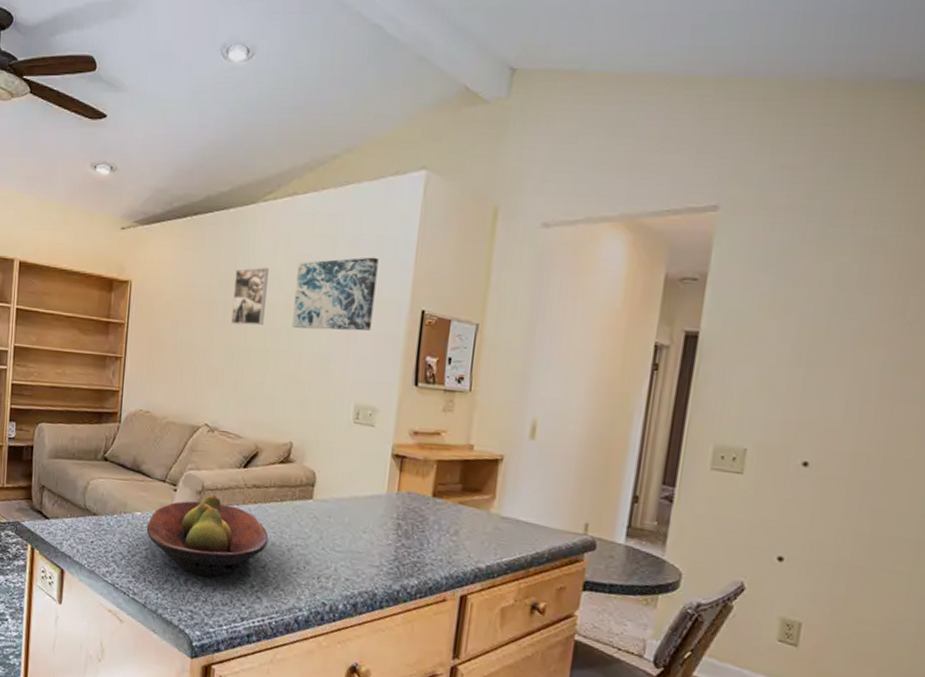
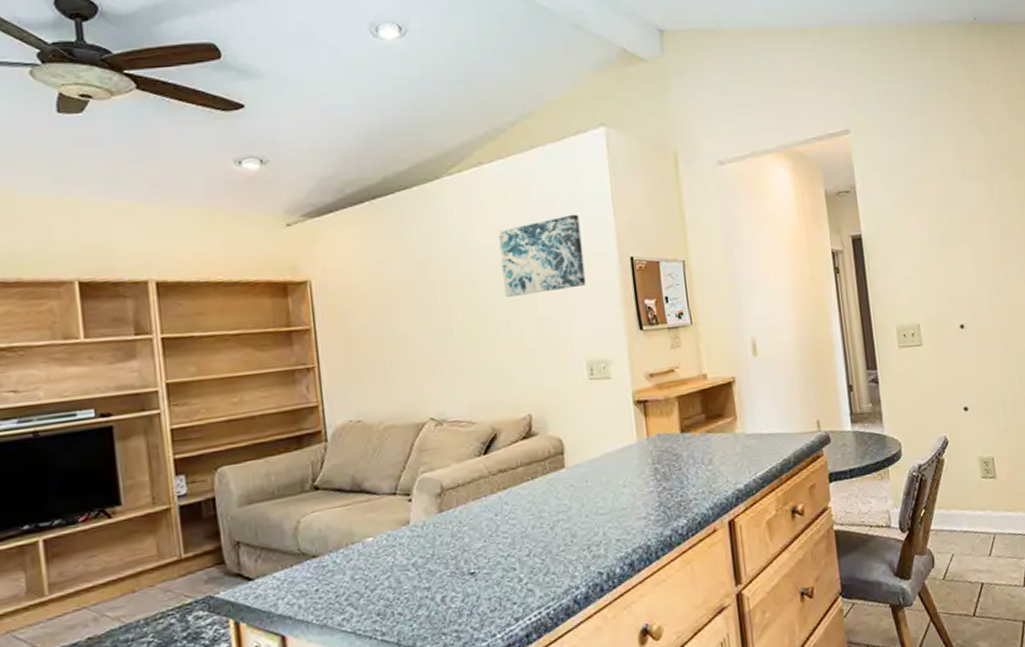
fruit bowl: present [146,495,269,578] -> none [383,493,528,589]
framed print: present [231,267,269,326] -> none [432,241,474,306]

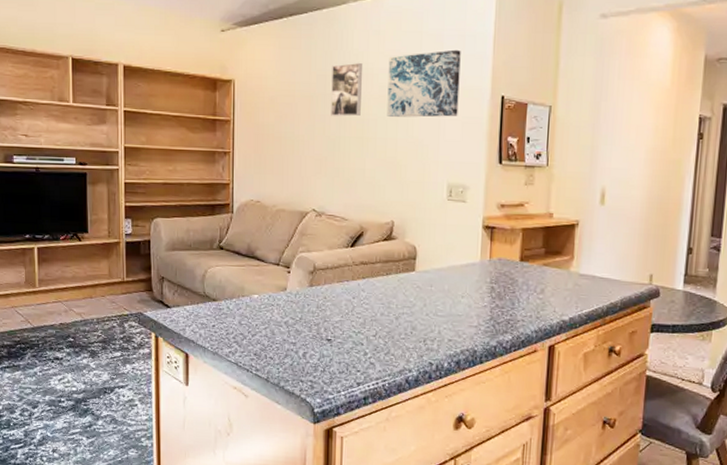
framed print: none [432,241,474,306] -> present [331,62,362,117]

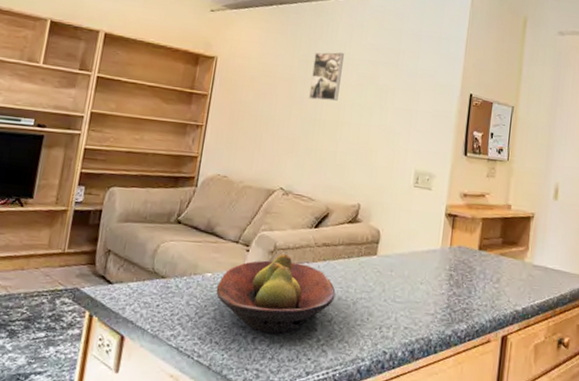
fruit bowl: none [264,274,378,349] -> present [216,254,336,334]
wall art: present [387,49,461,118] -> none [363,49,436,109]

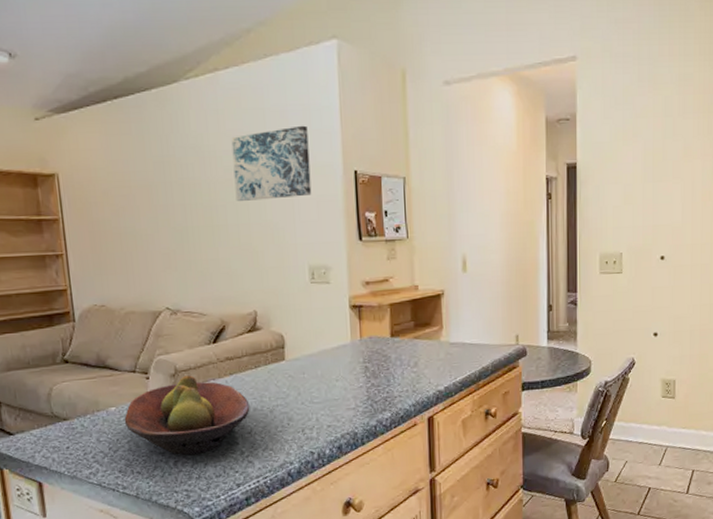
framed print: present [309,52,344,101] -> none [169,145,207,205]
wall art: none [363,49,436,109] -> present [231,125,312,201]

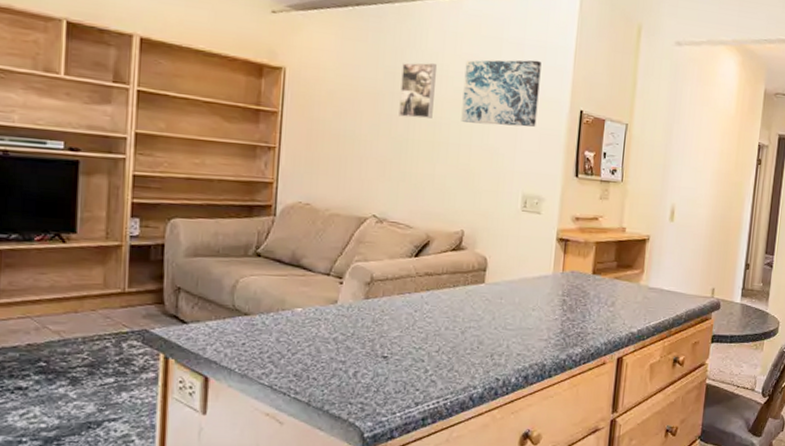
fruit bowl: present [124,375,250,455] -> none [309,285,442,367]
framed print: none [169,145,207,205] -> present [399,62,436,119]

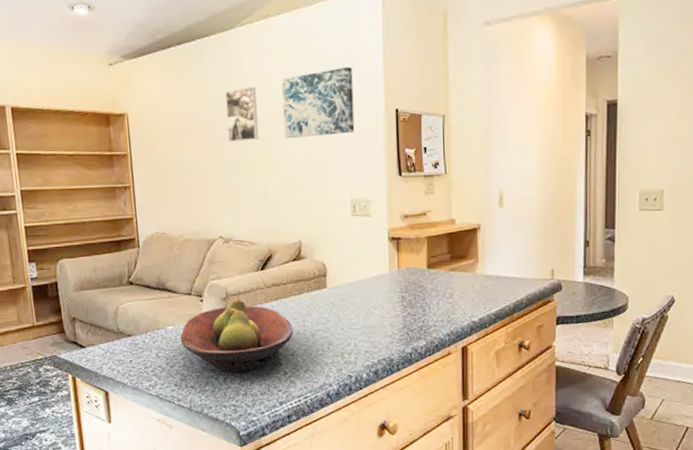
fruit bowl: none [309,285,442,367] -> present [180,299,293,373]

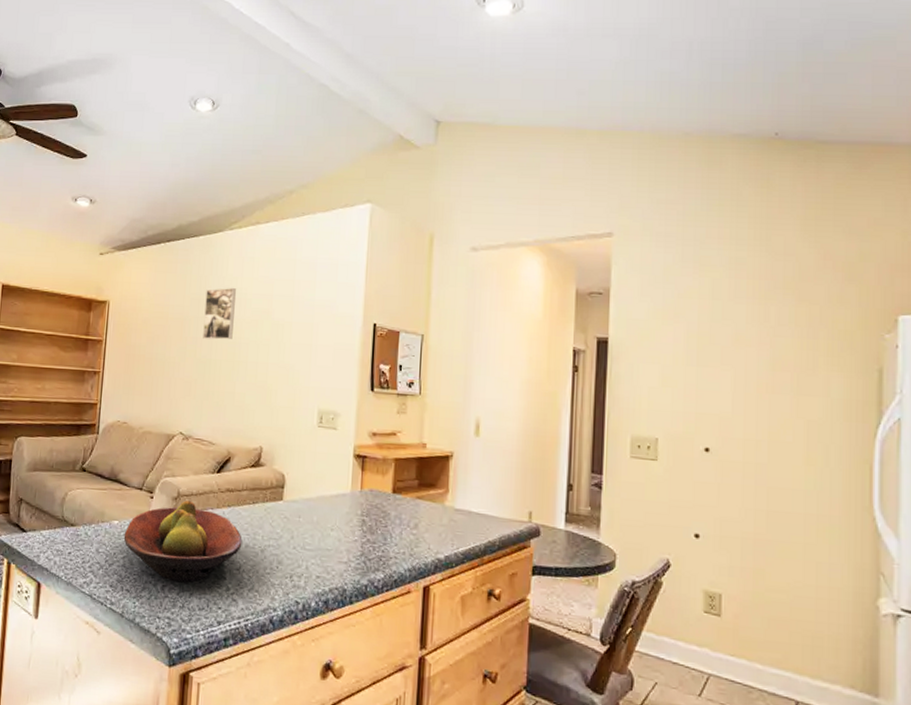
wall art: present [281,66,355,138] -> none [258,277,334,343]

